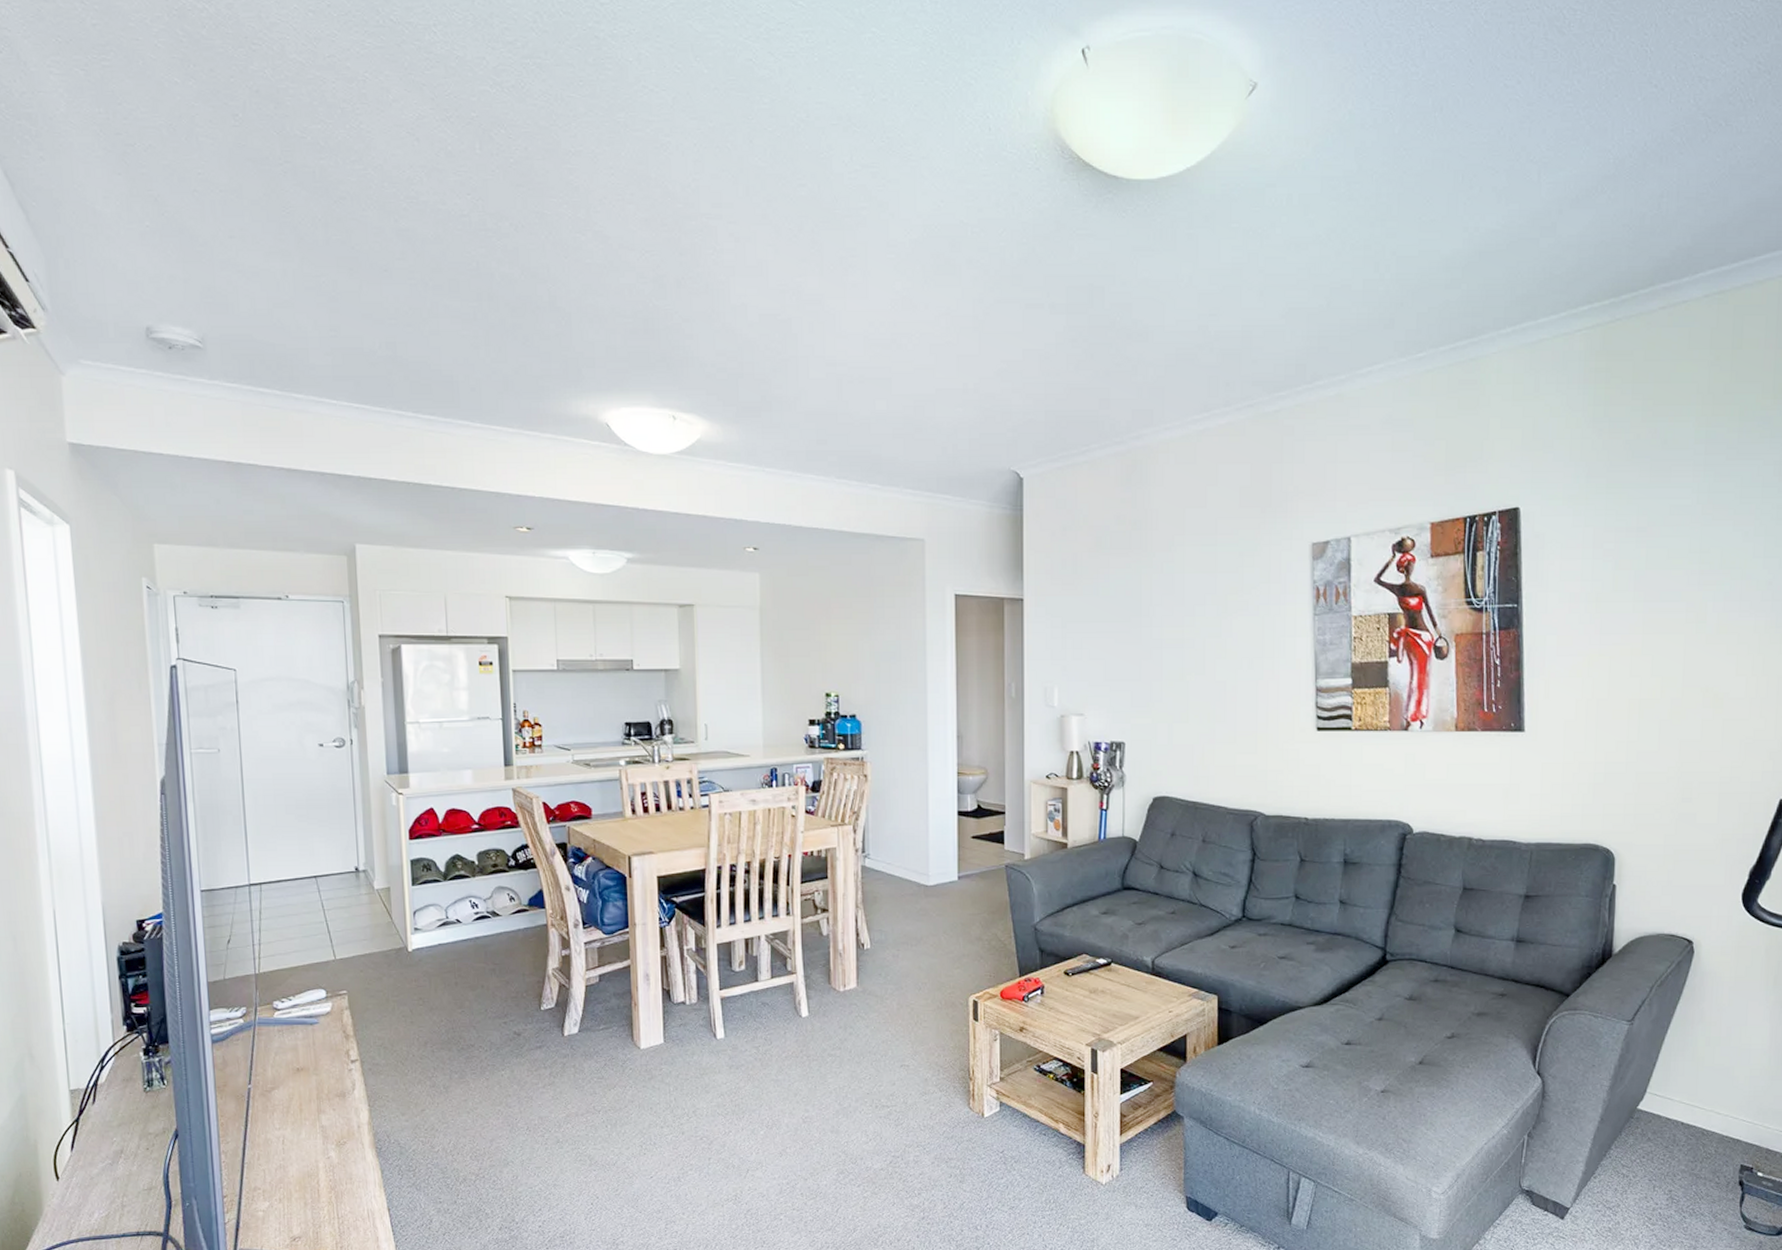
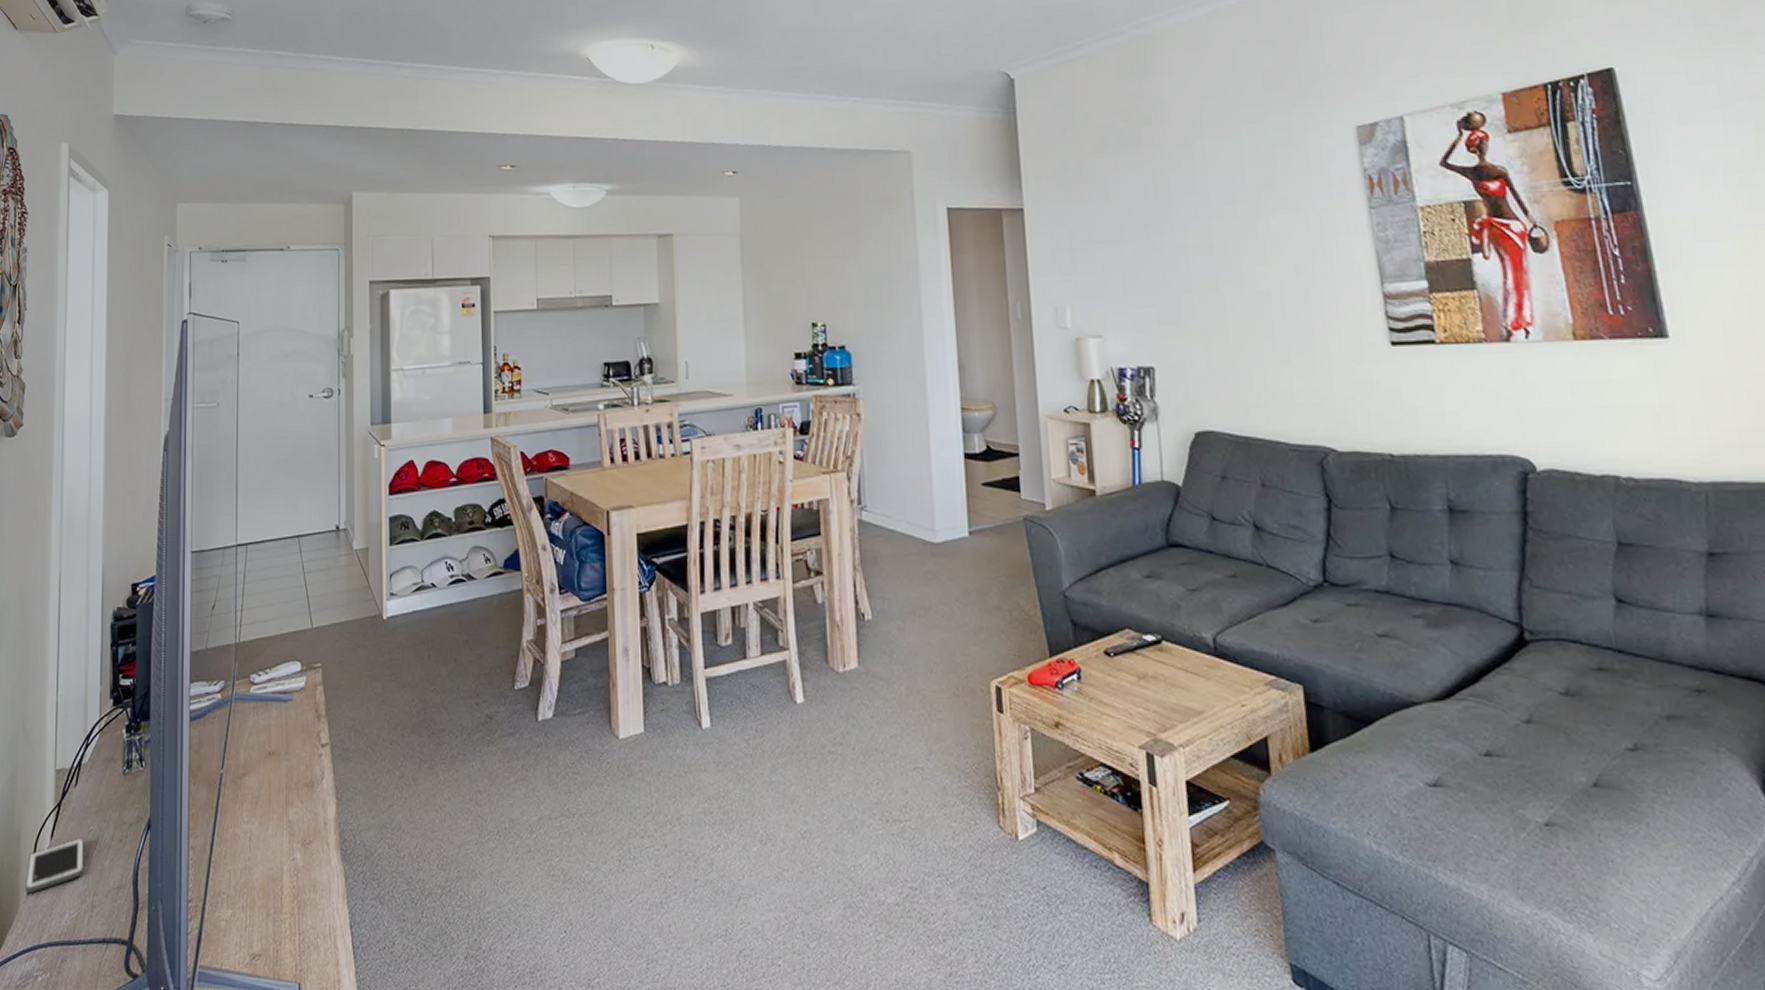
cell phone: none [47,1148,110,1199] -> present [25,837,84,894]

